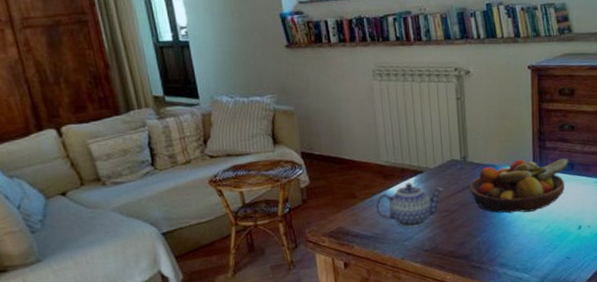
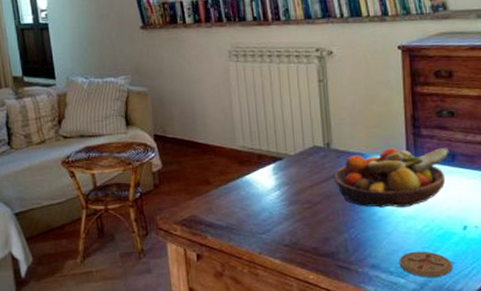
teapot: present [375,182,444,229] -> none [230,170,305,220]
coaster: none [524,249,569,272] -> present [399,251,454,277]

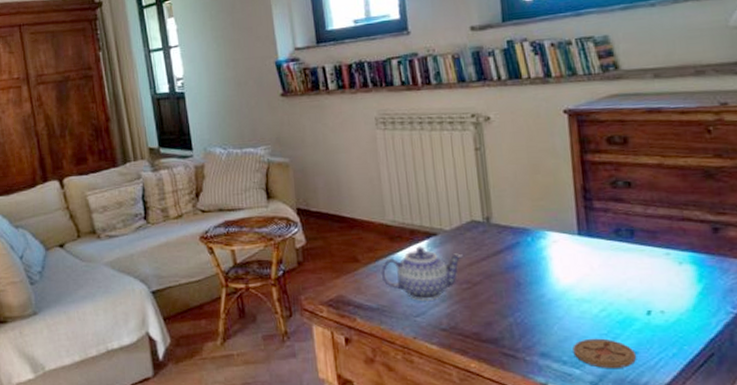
teapot: none [230,170,305,220] -> present [380,246,463,302]
fruit bowl: present [333,147,449,208] -> none [495,222,627,290]

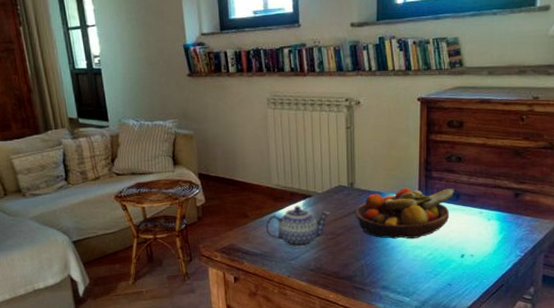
fruit bowl: none [495,222,627,290] -> present [355,188,455,239]
coaster: present [572,338,637,368] -> none [406,275,450,296]

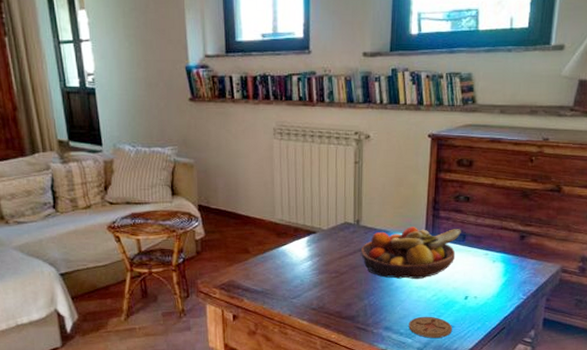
teapot: present [265,205,330,249] -> none [267,242,335,287]
coaster: none [406,275,450,296] -> present [408,316,453,338]

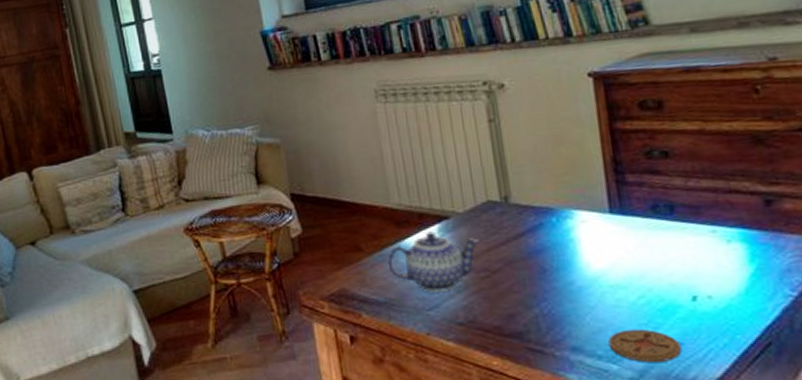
teapot: none [267,242,335,287] -> present [387,231,479,293]
fruit bowl: present [360,227,461,280] -> none [515,197,666,275]

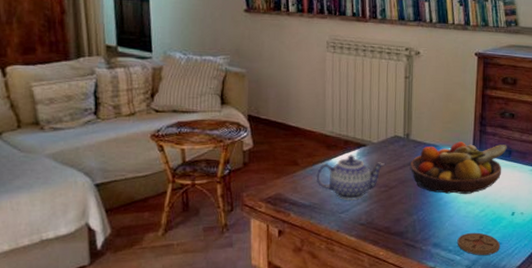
fruit bowl: none [515,197,666,275] -> present [409,141,507,195]

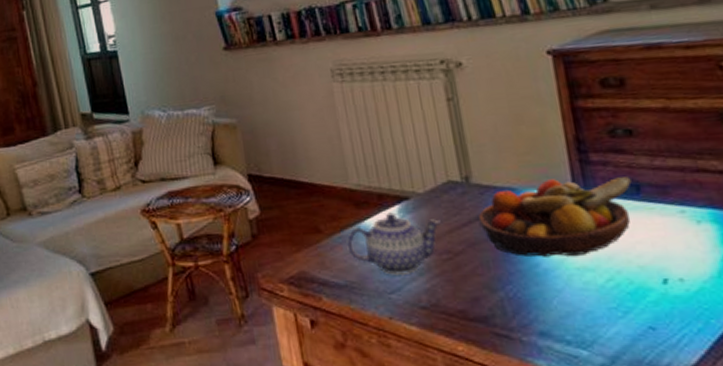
coaster: present [457,232,501,255] -> none [577,313,655,348]

